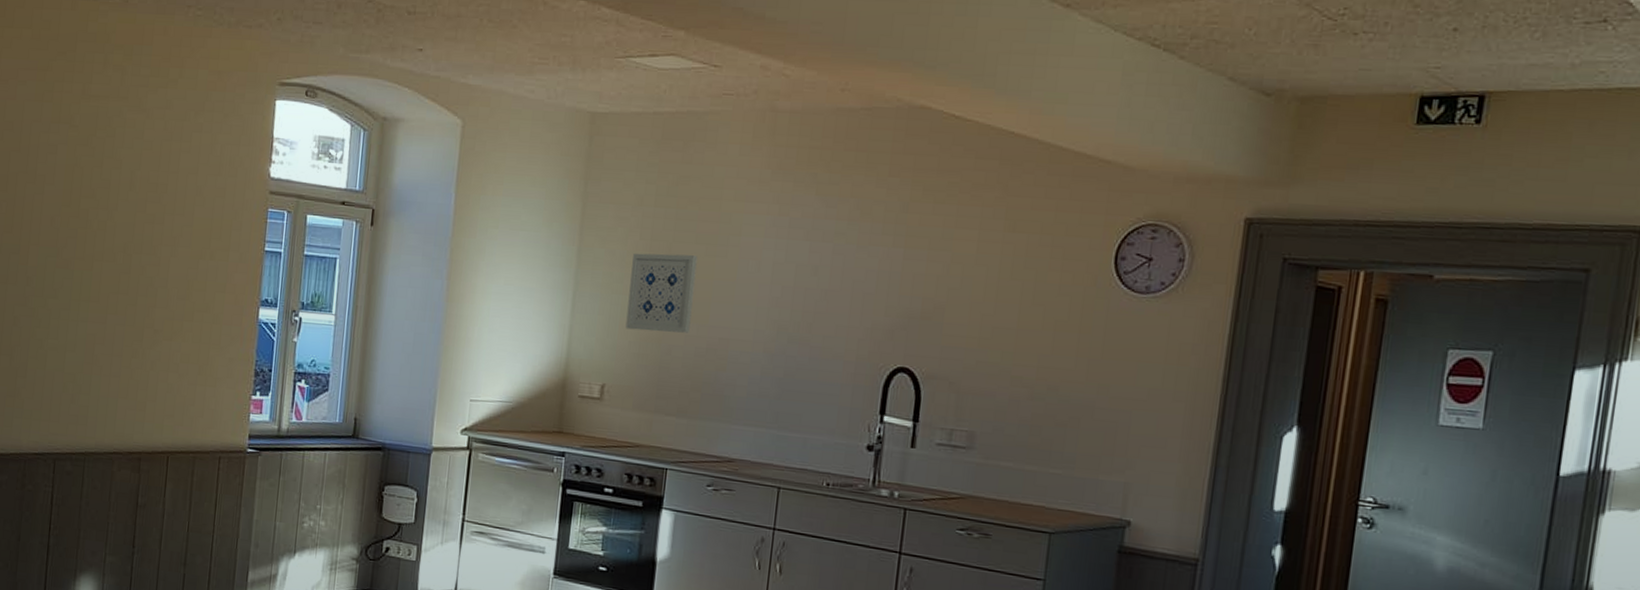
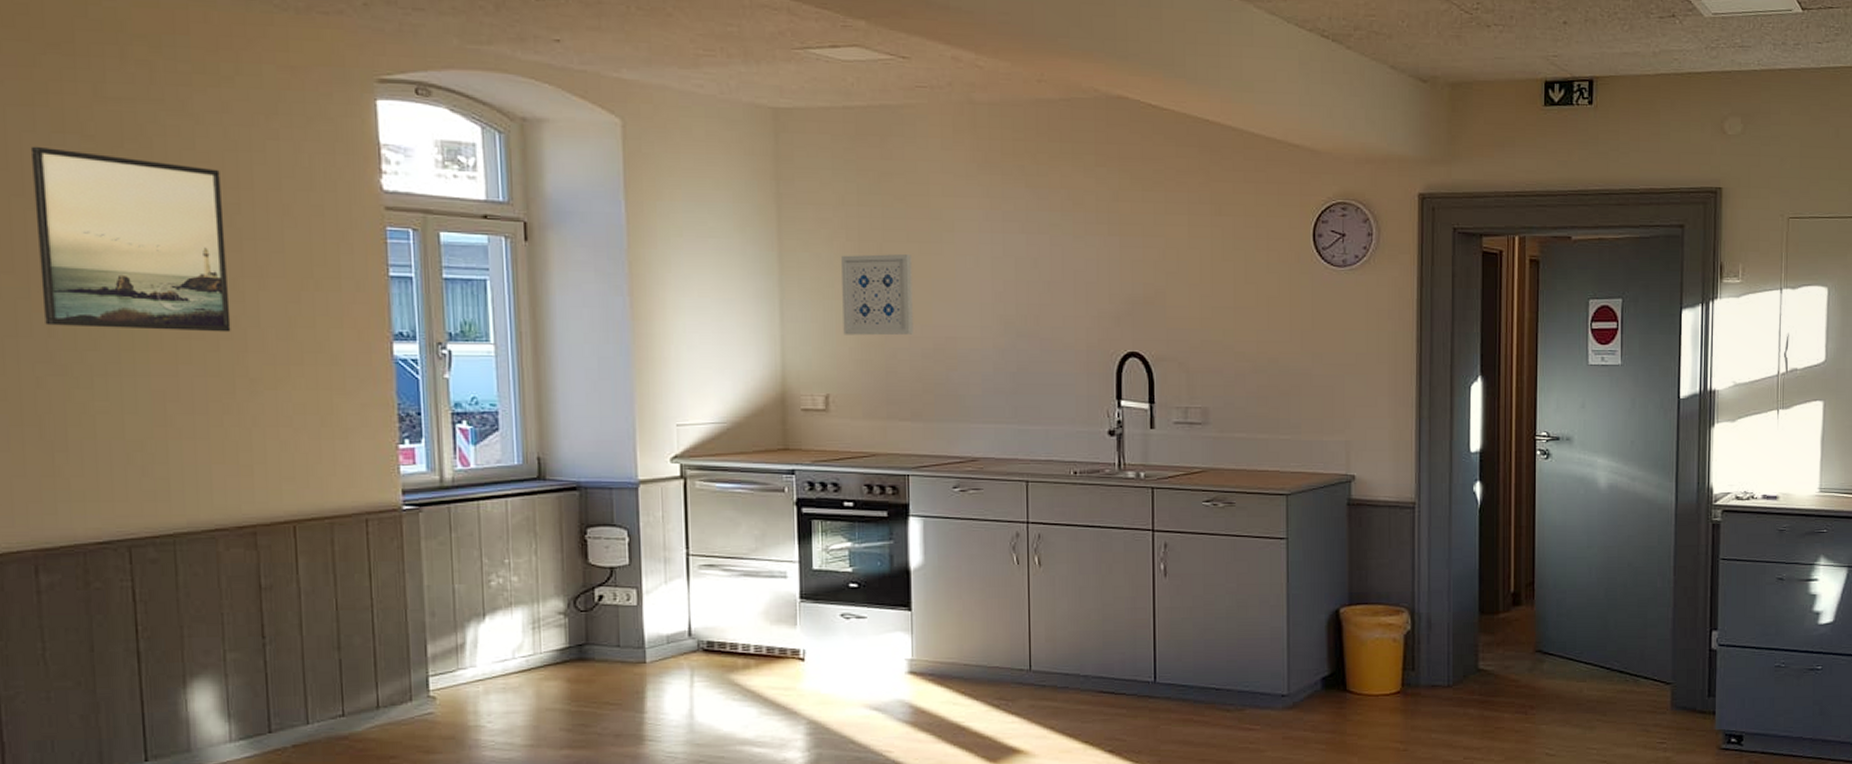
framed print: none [26,133,158,290] -> present [32,146,231,332]

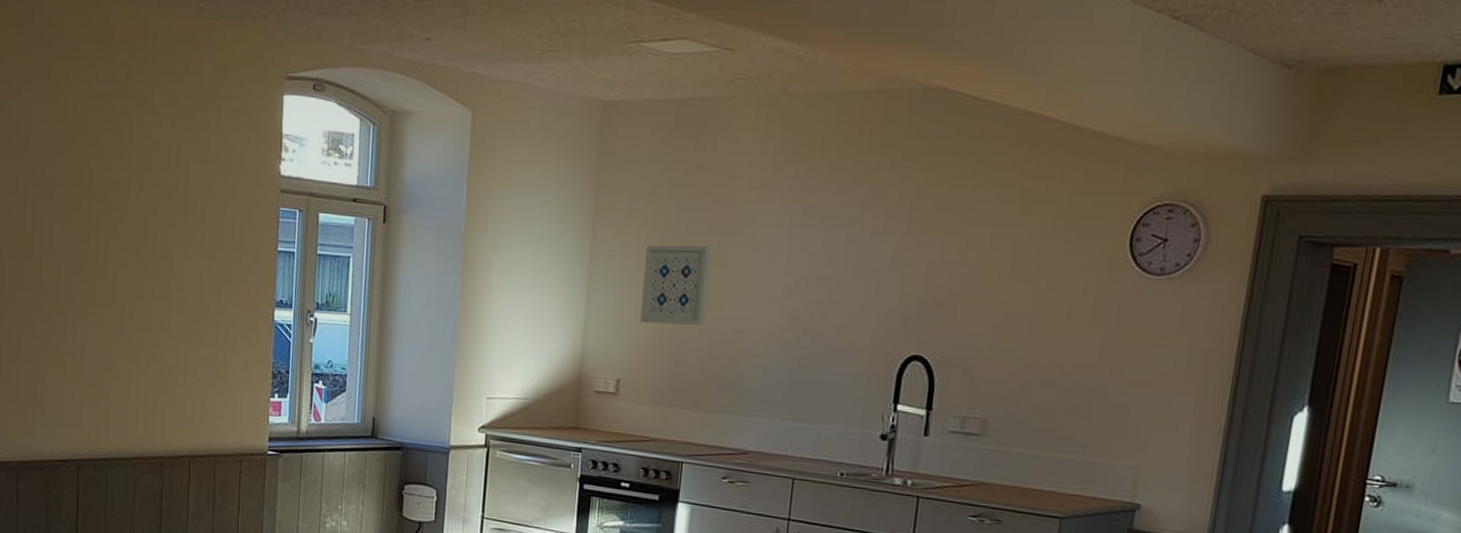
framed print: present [32,146,231,332] -> none [40,134,166,294]

